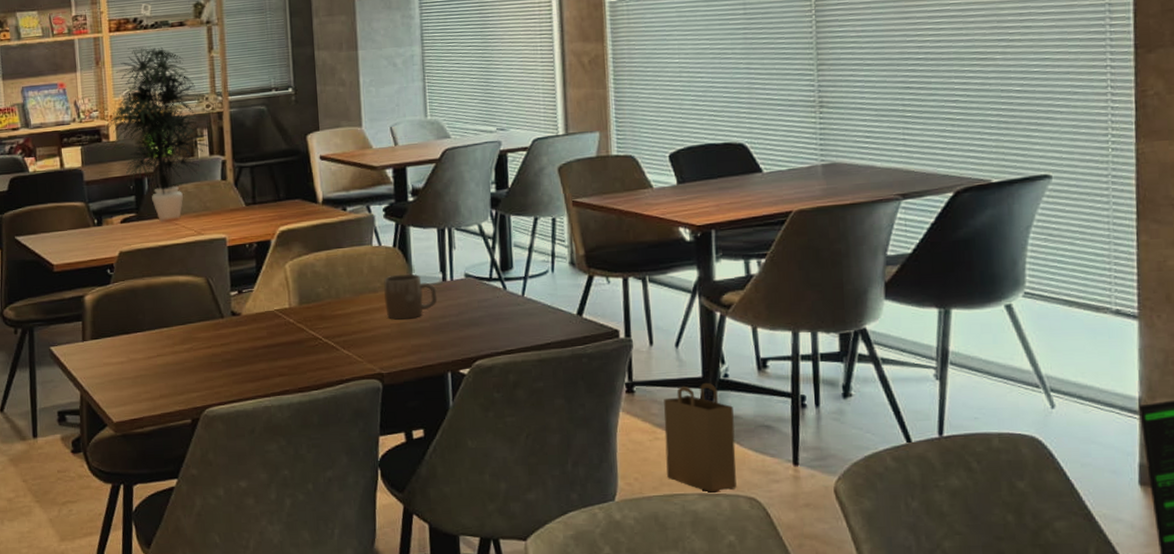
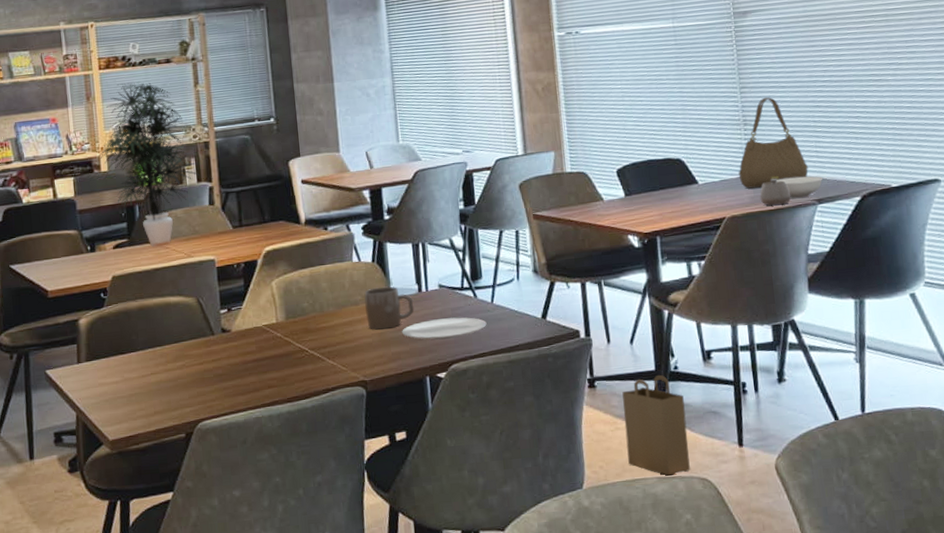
plate: none [423,310,516,334] -> present [402,317,487,340]
handbag: none [810,75,893,180] -> present [738,97,808,189]
sugar bowl: none [833,168,871,200] -> present [759,178,791,206]
bowl: none [854,167,909,192] -> present [776,176,823,198]

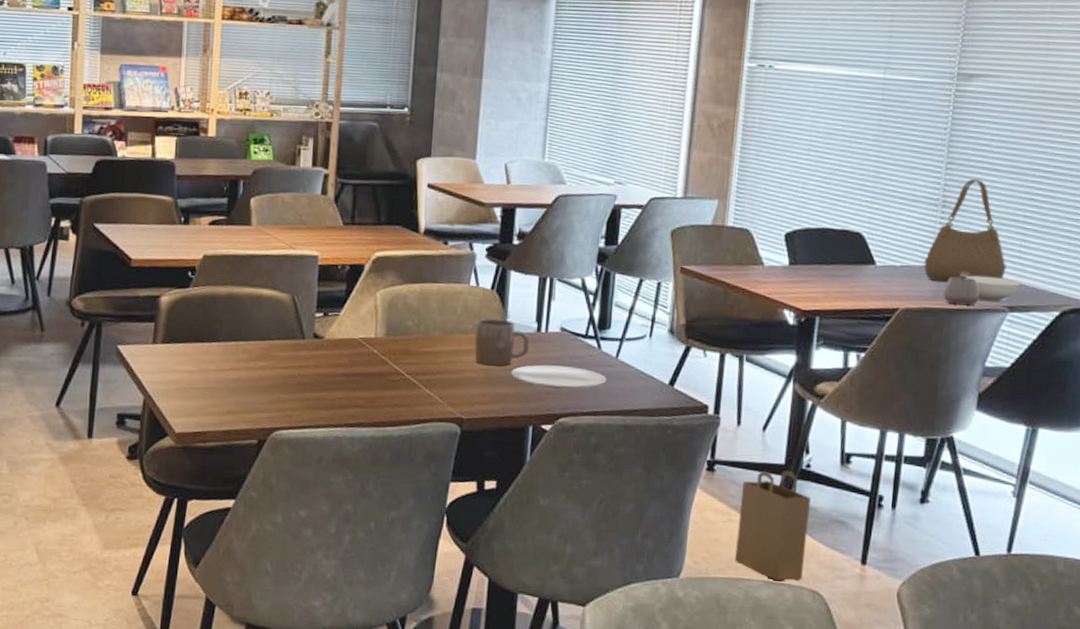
plant: present [98,82,200,248] -> none [207,39,316,232]

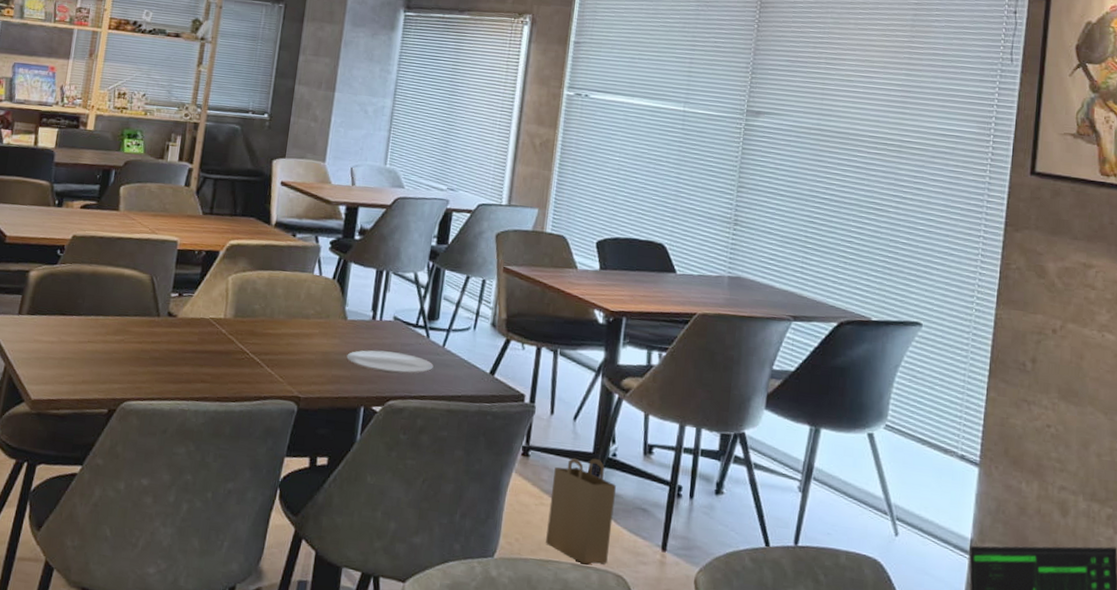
mug: present [474,318,530,366] -> none [314,305,366,350]
handbag: present [924,178,1006,282] -> none [718,201,790,292]
sugar bowl: present [943,273,980,306] -> none [735,284,768,314]
bowl: present [966,275,1020,301] -> none [755,286,802,311]

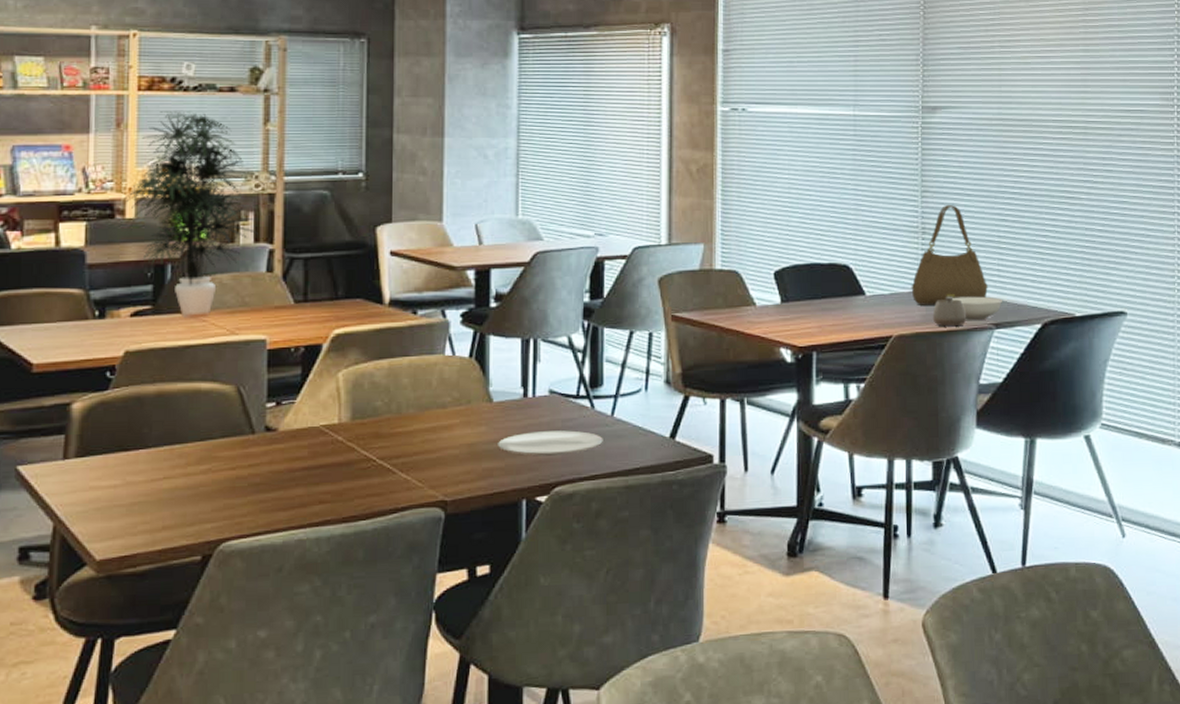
plant: none [88,47,185,217] -> present [124,110,258,319]
shopping bag: present [546,457,616,565] -> none [755,511,827,630]
handbag: none [718,201,790,292] -> present [911,204,988,305]
sugar bowl: none [735,284,768,314] -> present [932,296,967,327]
bowl: none [755,286,802,311] -> present [952,296,1002,320]

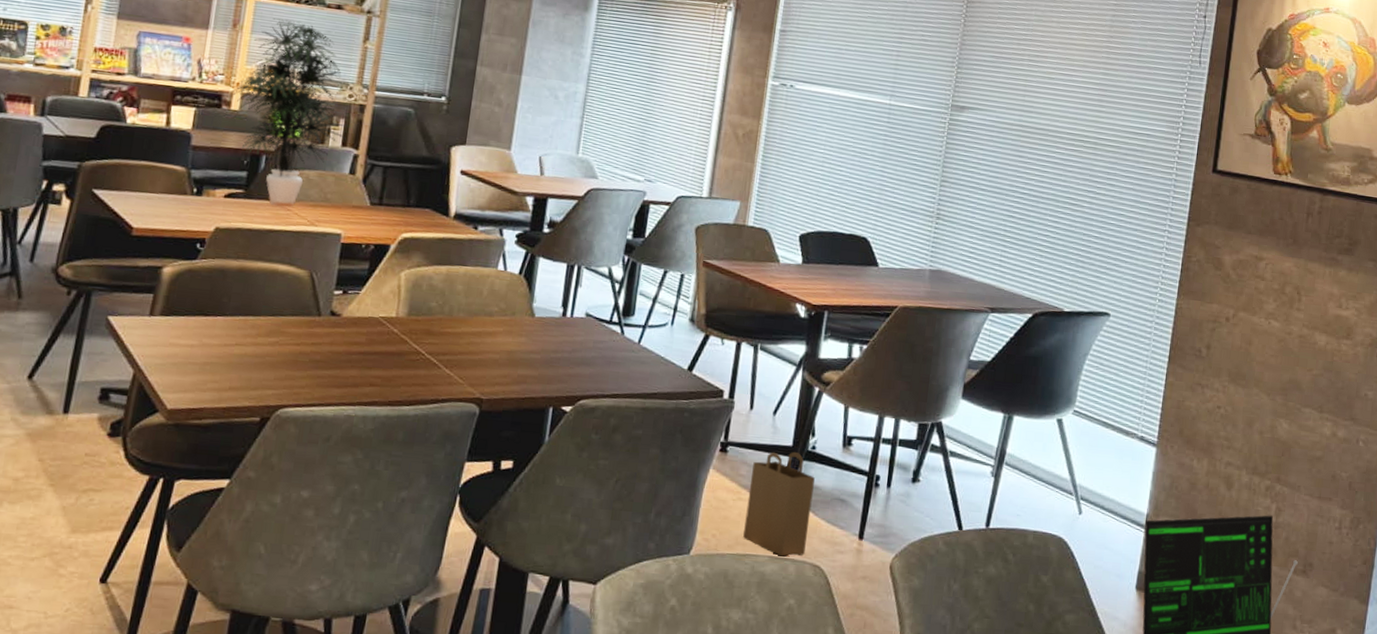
plate: present [498,430,603,456] -> none [534,348,628,373]
shopping bag: none [755,511,827,630] -> present [743,451,815,557]
handbag: present [911,204,988,305] -> none [920,195,989,285]
sugar bowl: present [932,296,967,327] -> none [935,277,967,306]
bowl: present [952,296,1002,320] -> none [956,279,1000,303]

